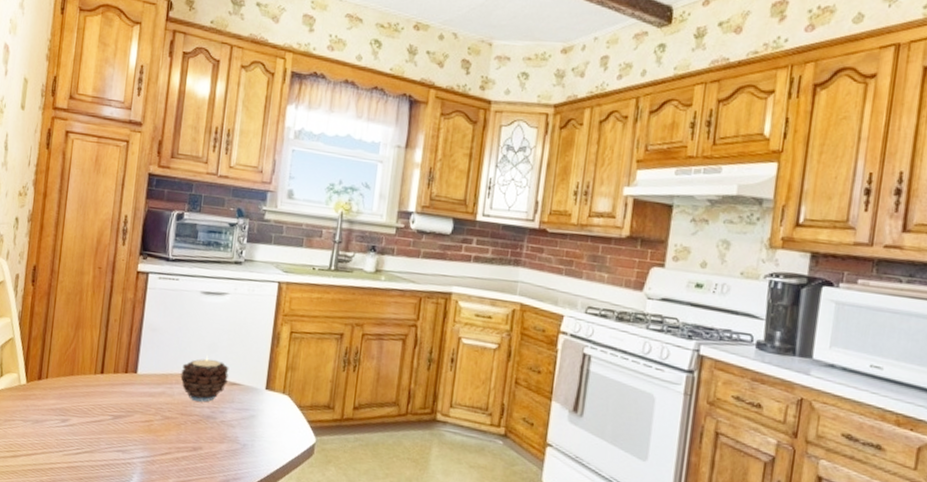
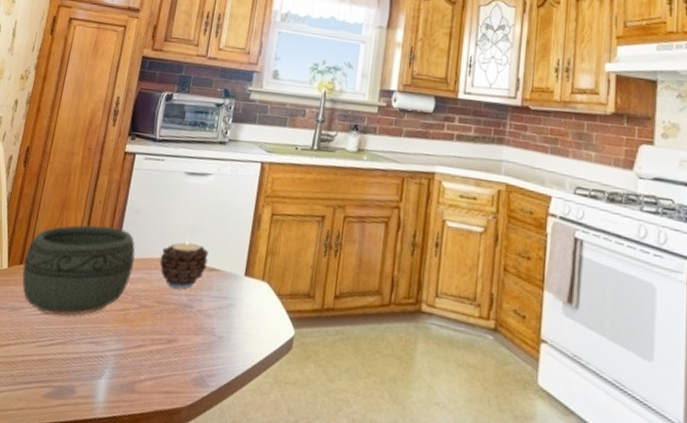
bowl: none [42,342,155,428] -> present [22,224,136,317]

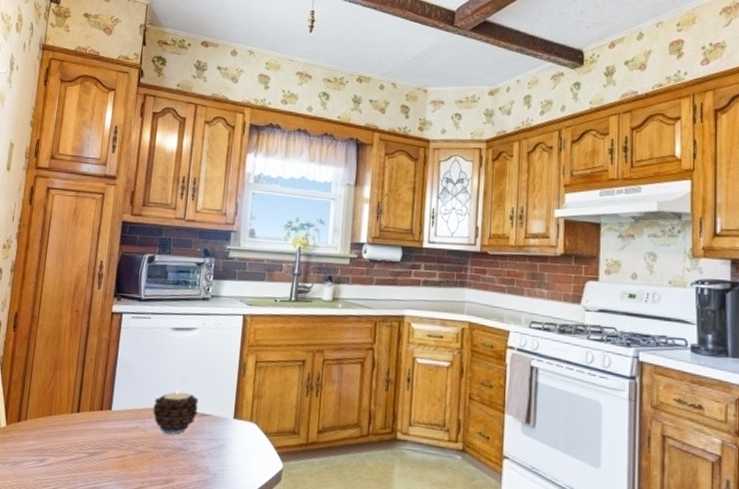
bowl: present [22,224,136,317] -> none [21,381,129,467]

